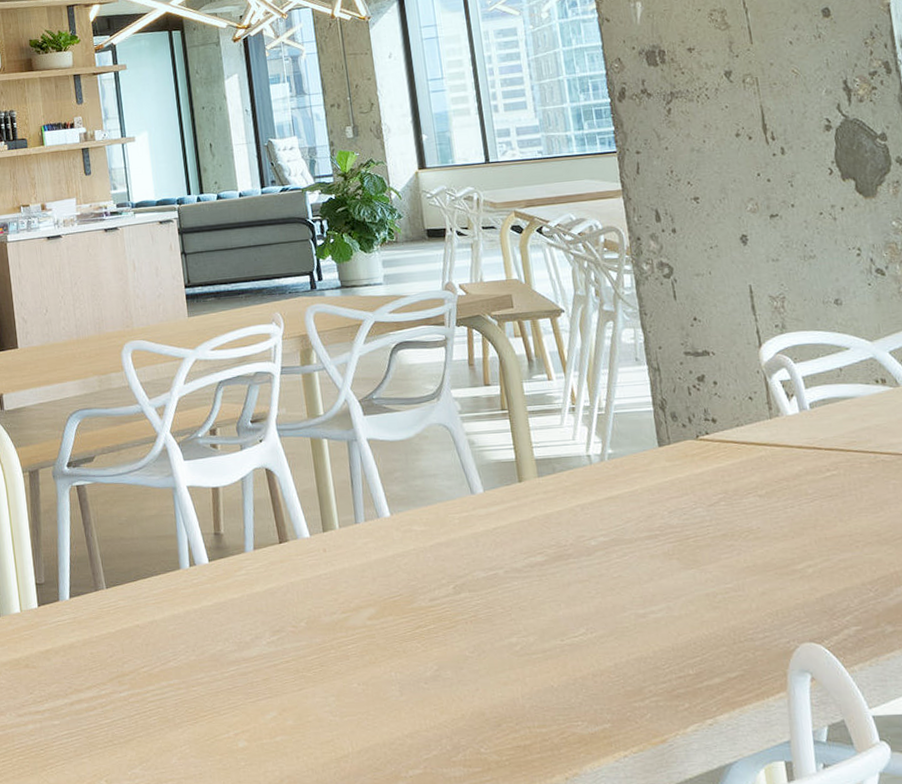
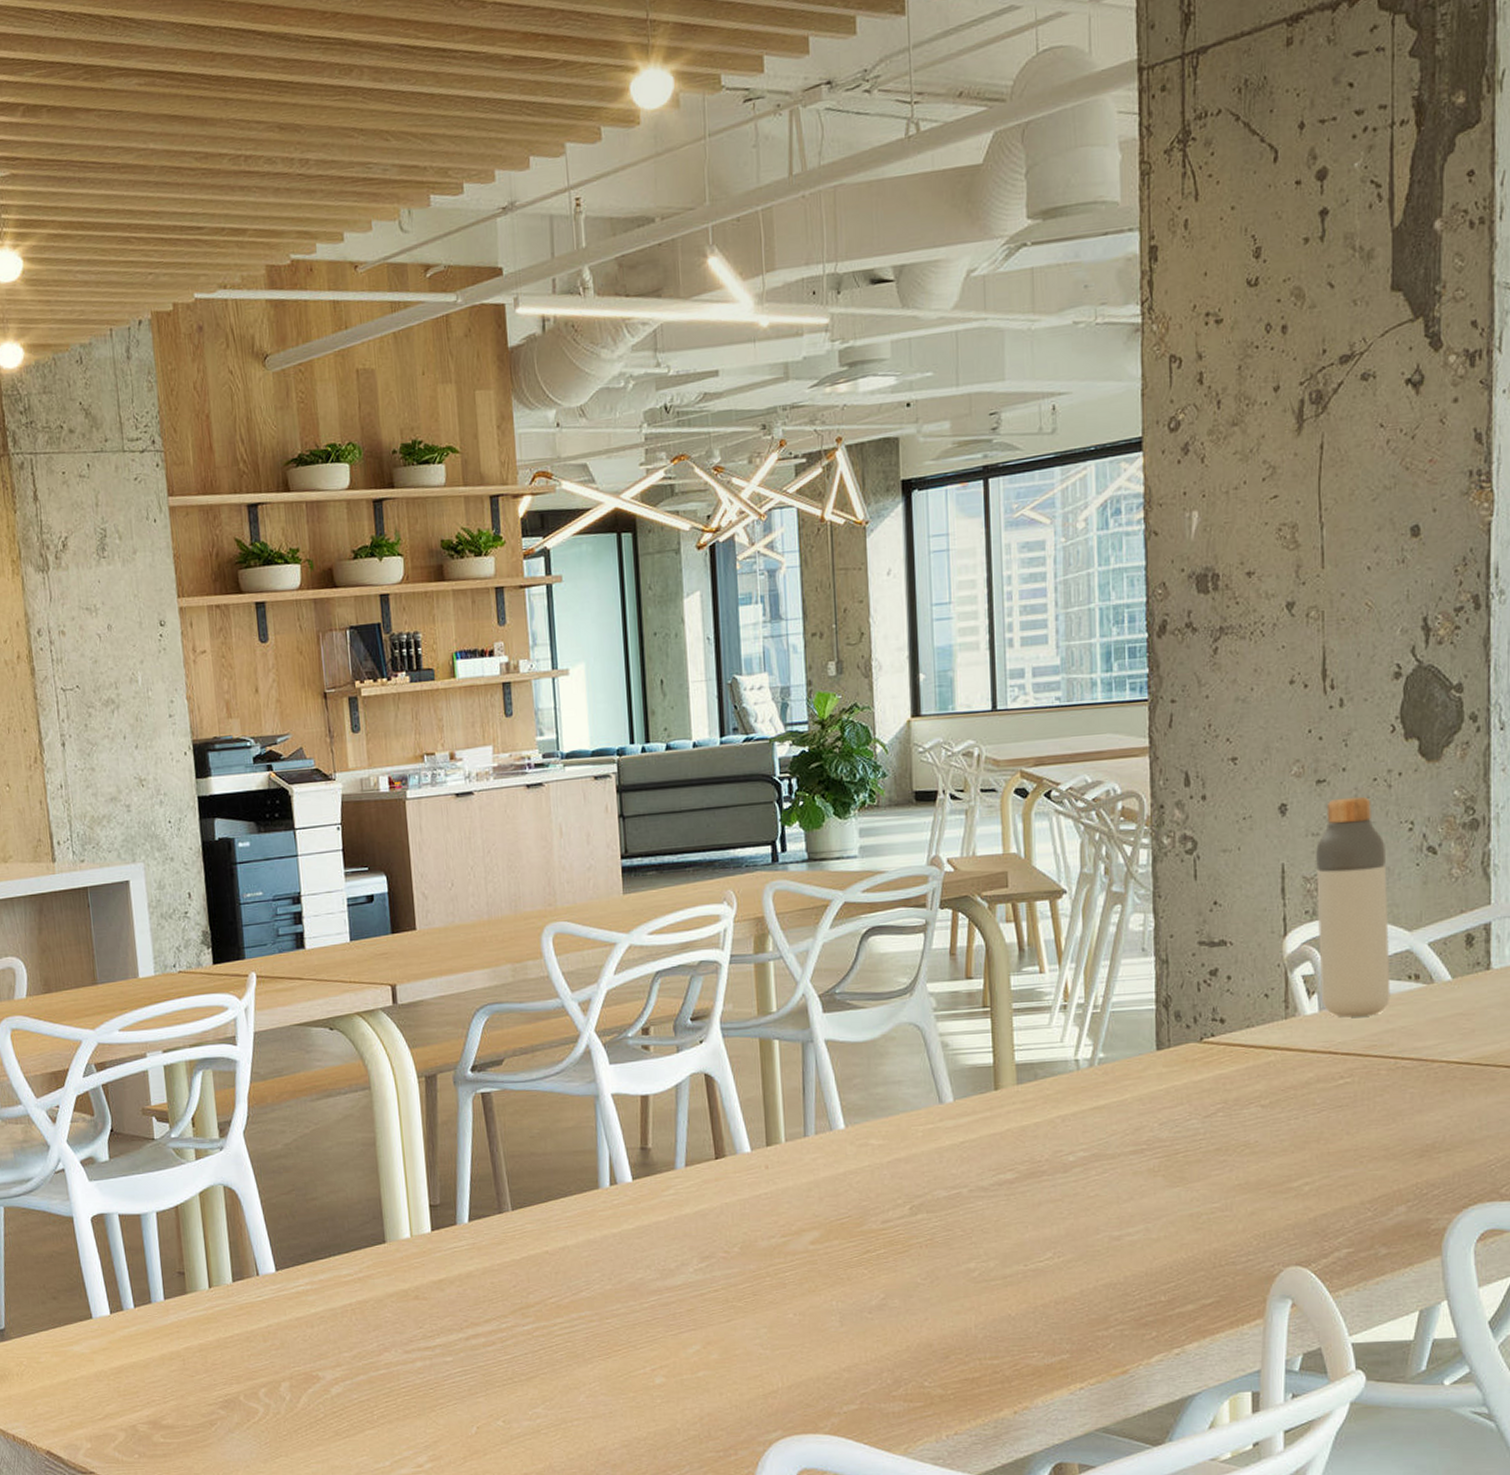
bottle: none [777,227,862,417] -> present [1316,796,1391,1018]

